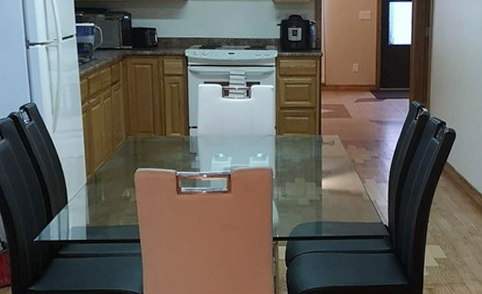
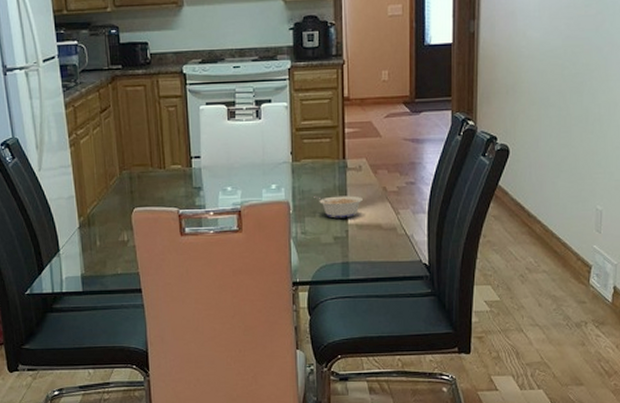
legume: none [293,164,335,184] -> present [314,195,363,219]

